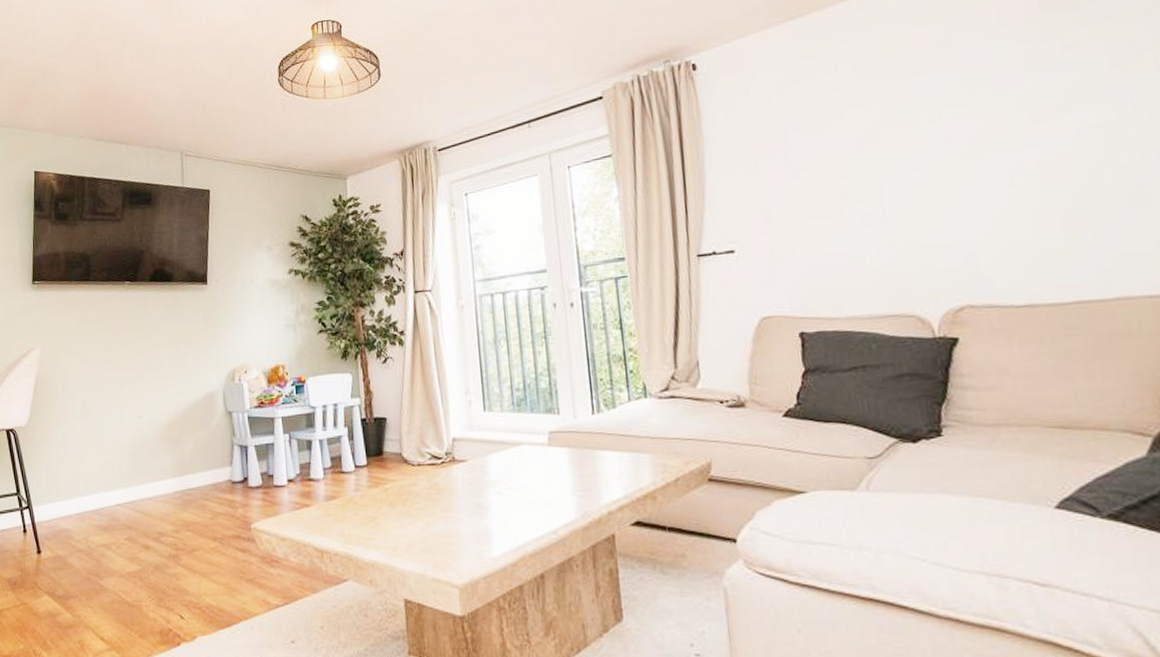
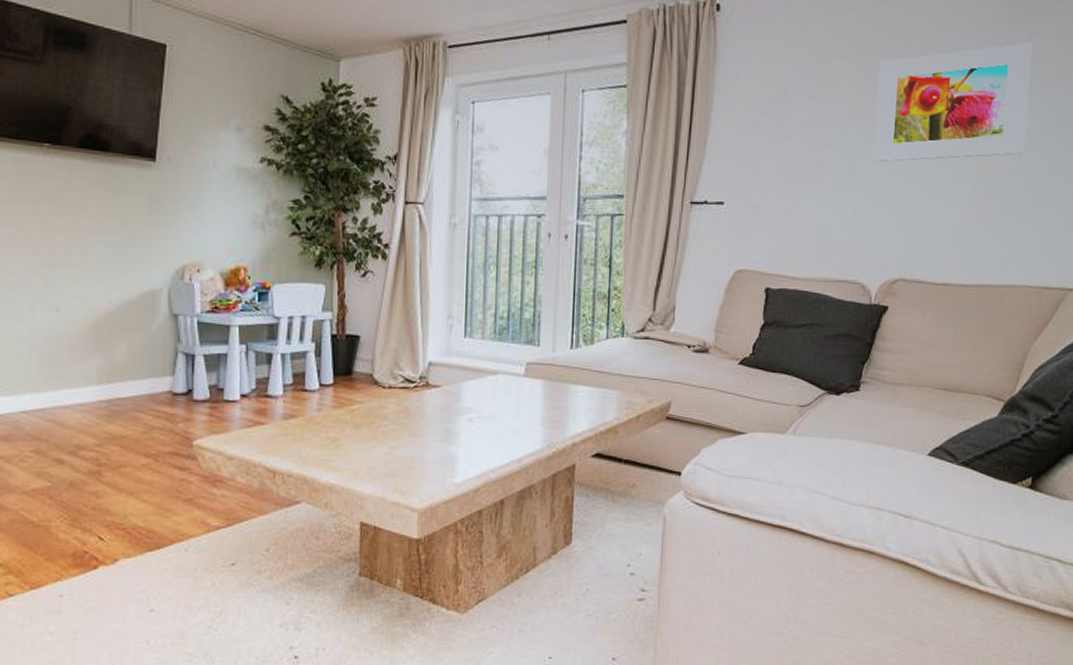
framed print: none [888,30,1101,186] -> present [873,43,1033,162]

